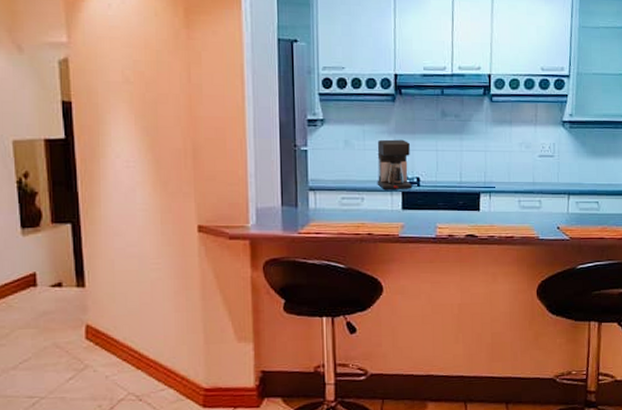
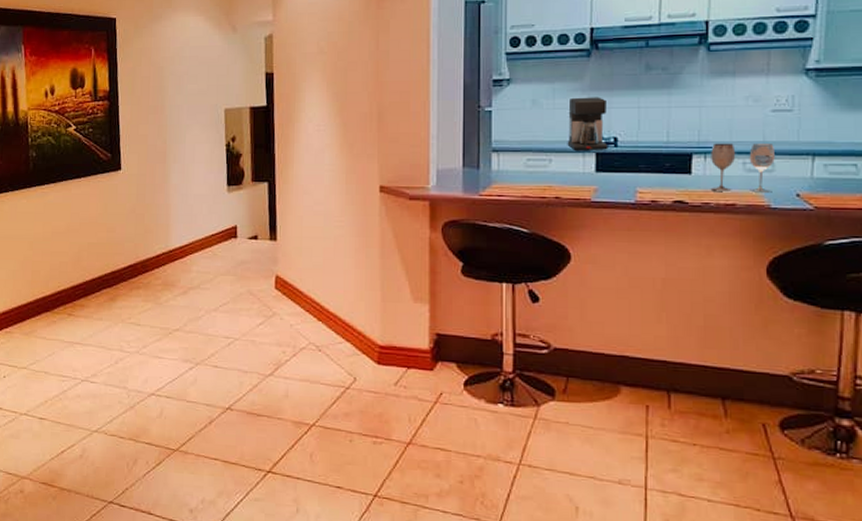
wineglass: none [494,183,542,226] -> present [710,143,775,193]

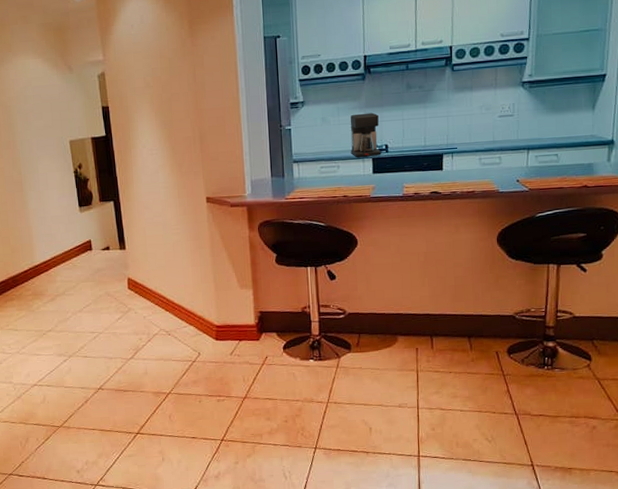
wineglass: present [710,143,775,193] -> none [456,142,501,182]

